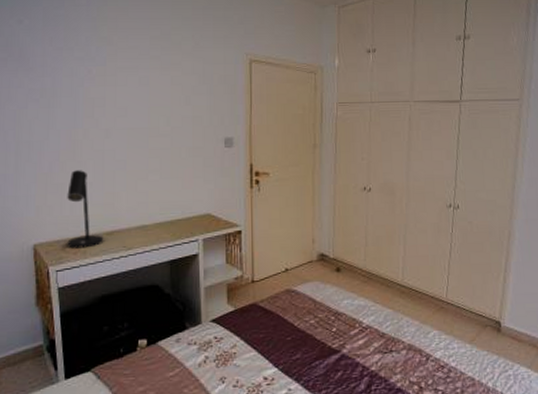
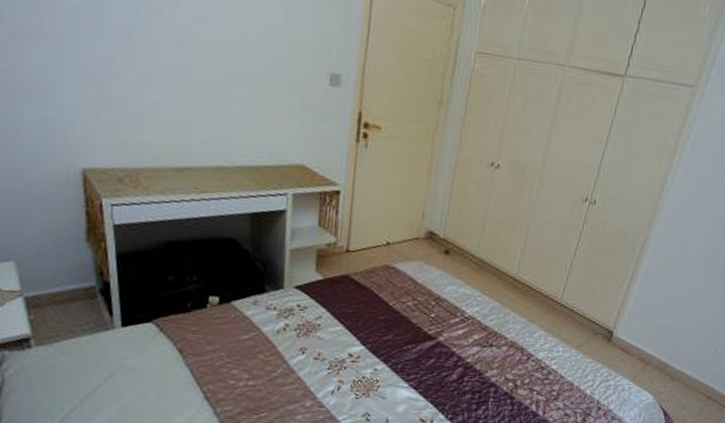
desk lamp: present [67,170,103,249] -> none [125,83,170,183]

